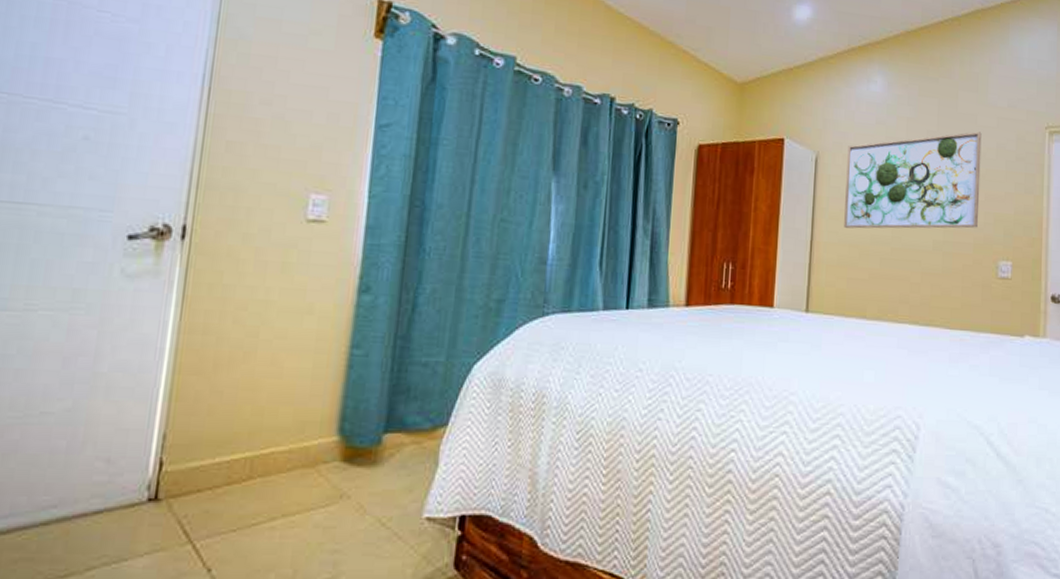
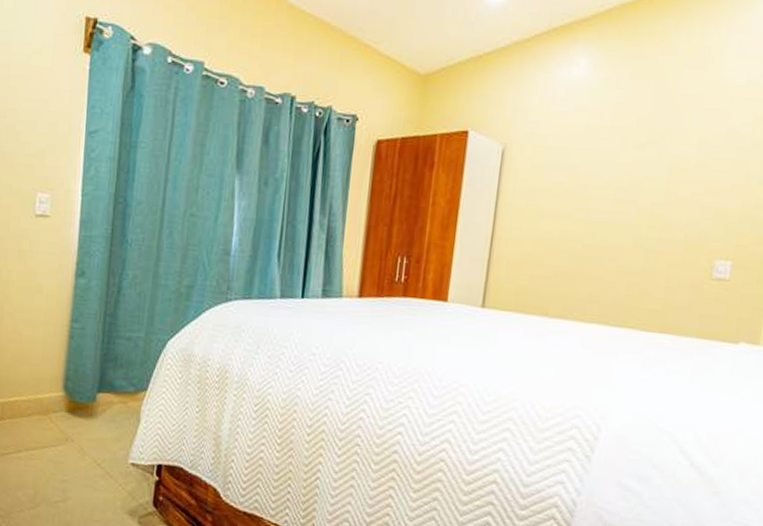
wall art: present [844,131,982,229] -> none [530,115,708,224]

